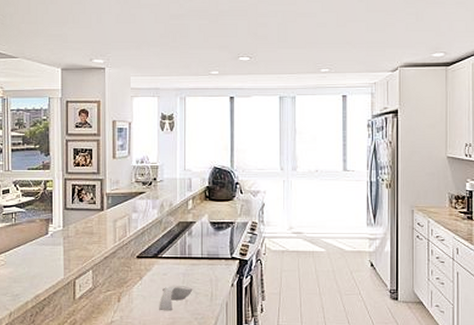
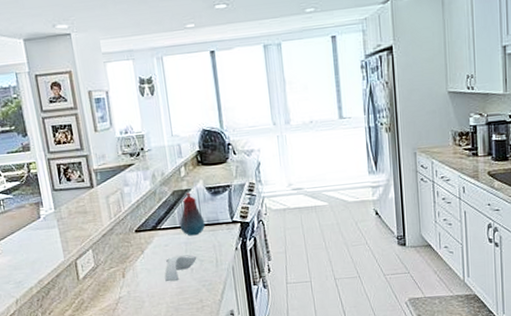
teakettle: none [181,225,205,268] -> present [180,192,205,236]

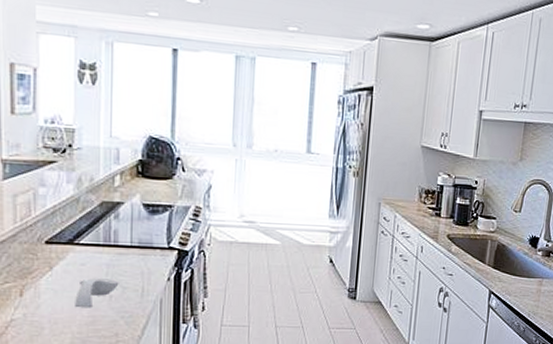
teakettle: present [180,192,205,236] -> none [104,206,135,258]

